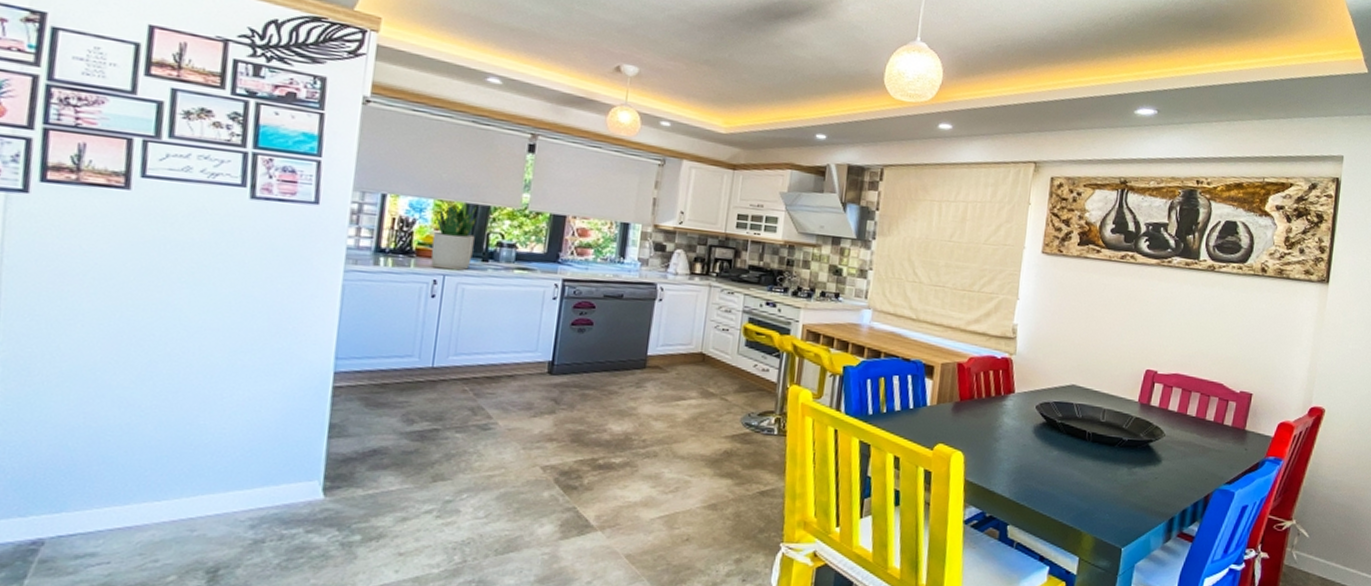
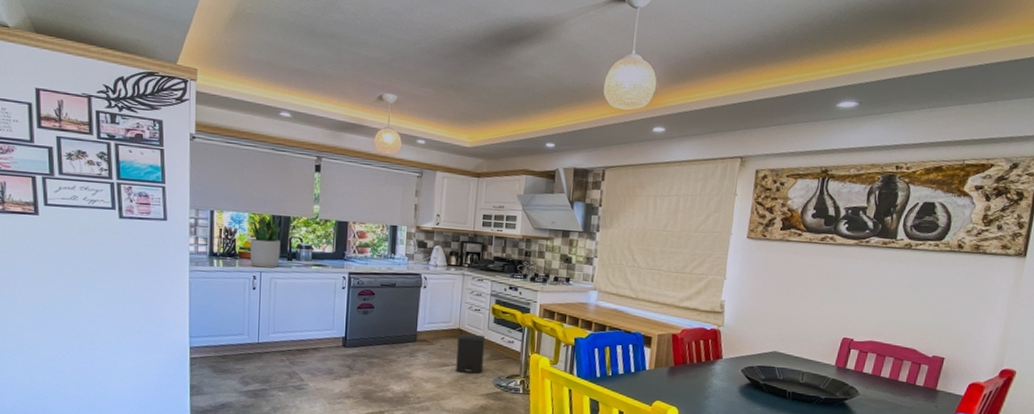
pedal bin: none [694,359,734,410] -> present [456,333,486,374]

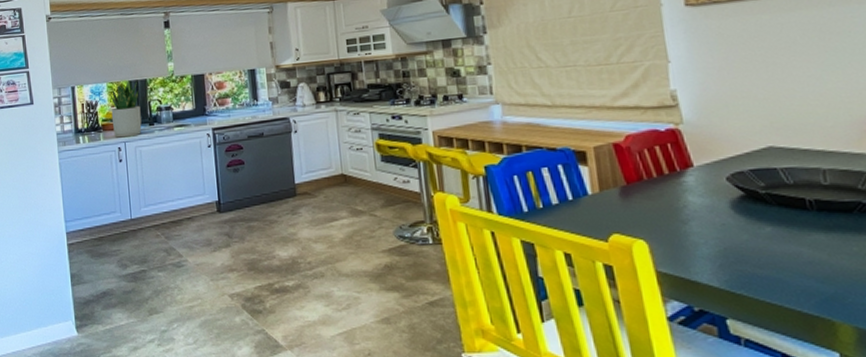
pedal bin: present [456,333,486,374] -> none [342,178,379,227]

